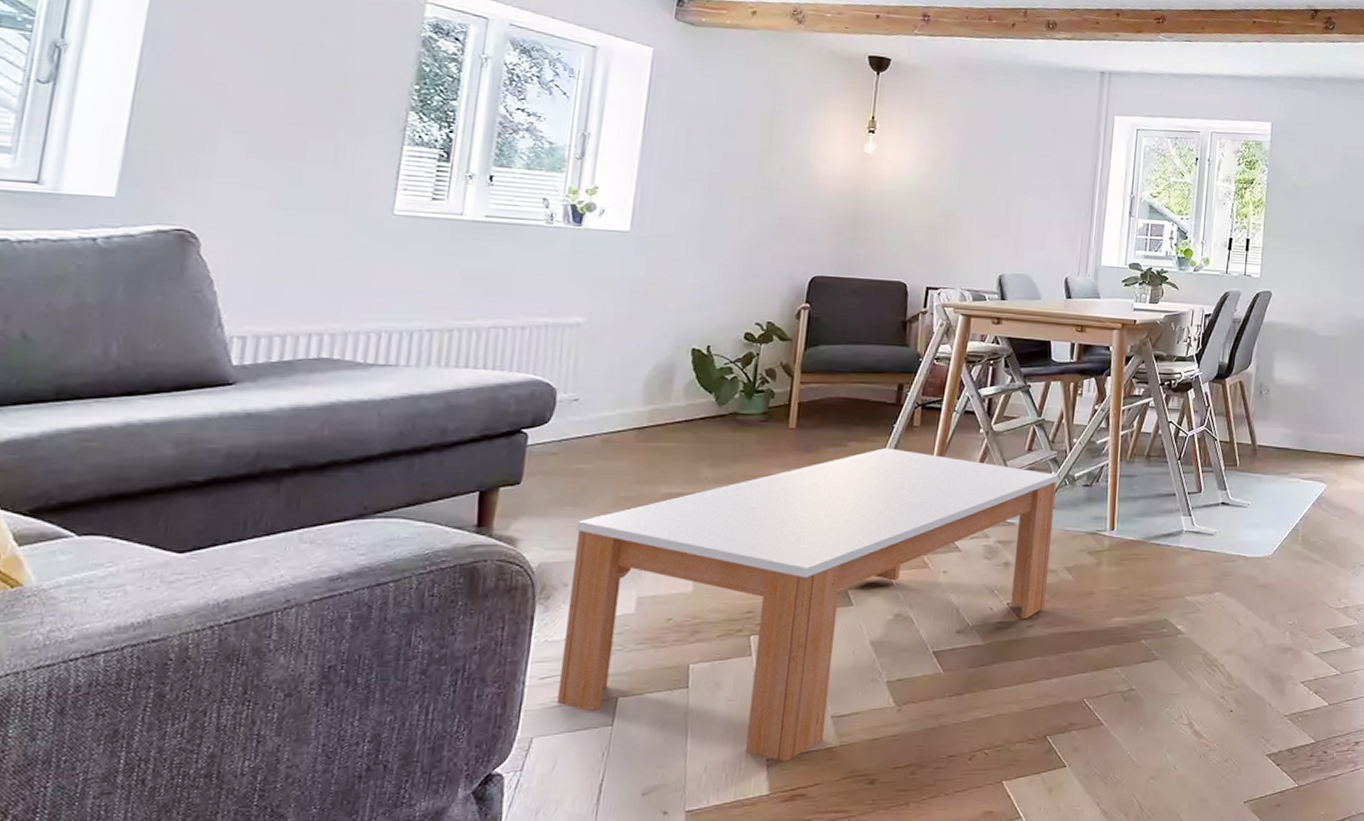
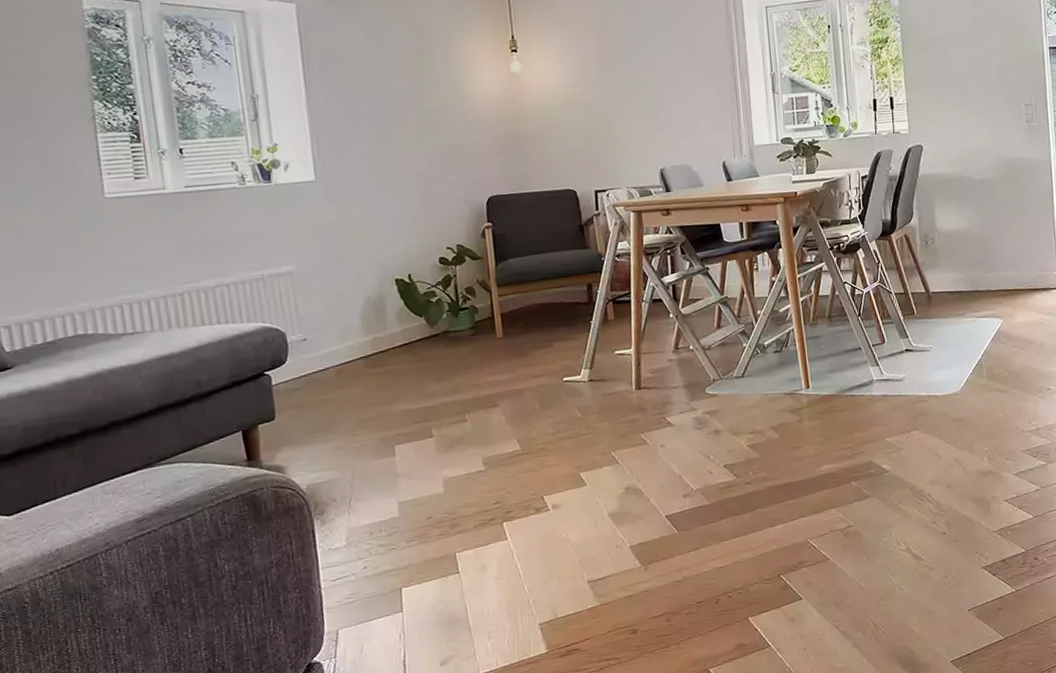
coffee table: present [557,448,1058,762] -> none [331,343,758,624]

